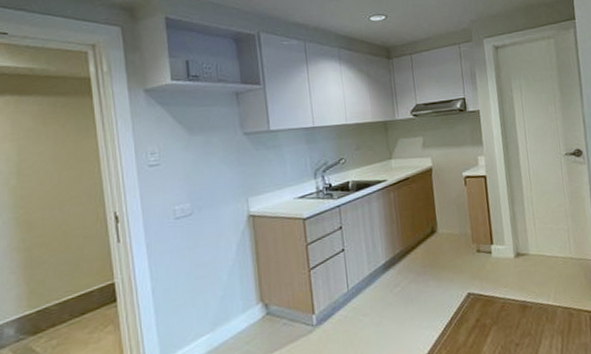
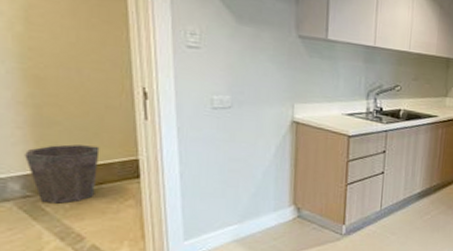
waste bin: none [18,277,81,344] -> present [25,144,100,204]

